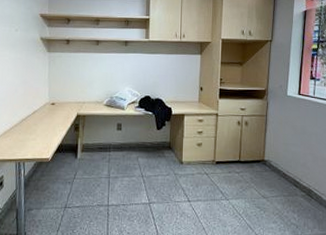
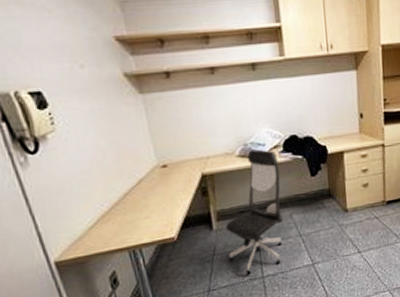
office chair: none [84,102,134,201] -> present [225,149,283,275]

